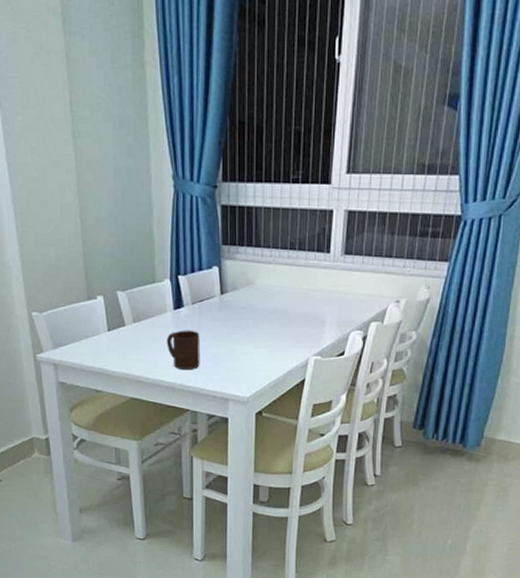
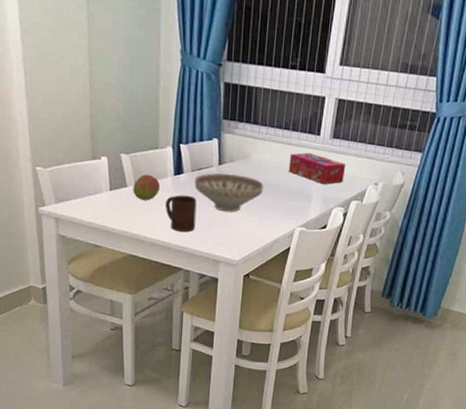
fruit: none [132,311,159,339] -> present [133,174,160,201]
decorative bowl: none [196,303,271,345] -> present [194,173,264,212]
tissue box: none [297,273,362,307] -> present [288,152,346,185]

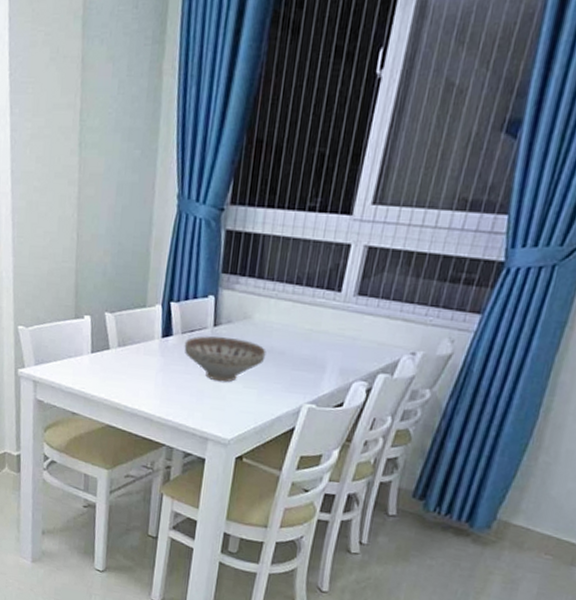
fruit: present [133,174,160,201] -> none [116,336,145,366]
cup: present [165,195,197,232] -> none [149,360,186,403]
tissue box: present [288,152,346,185] -> none [298,313,374,353]

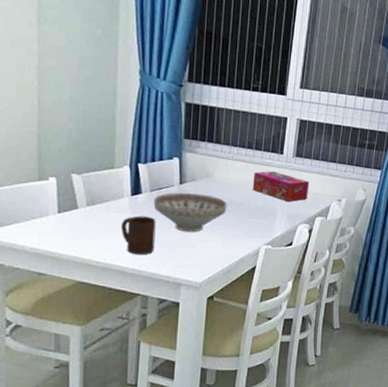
cup: none [149,360,186,403] -> present [120,216,156,255]
tissue box: none [298,313,374,353] -> present [252,171,310,202]

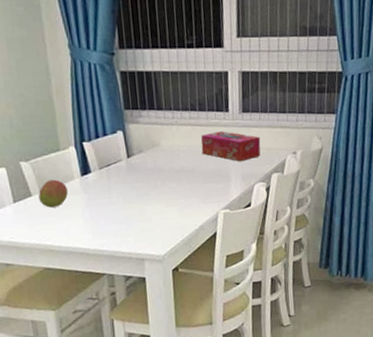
fruit: none [85,195,115,223] -> present [38,179,68,208]
cup: present [120,216,156,255] -> none [76,195,113,235]
decorative bowl: present [153,192,227,232] -> none [104,165,179,206]

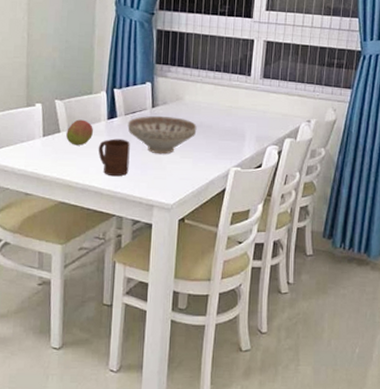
cup: none [76,195,113,235] -> present [98,138,130,177]
decorative bowl: none [104,165,179,206] -> present [127,115,197,155]
tissue box: present [201,131,261,162] -> none [221,93,278,124]

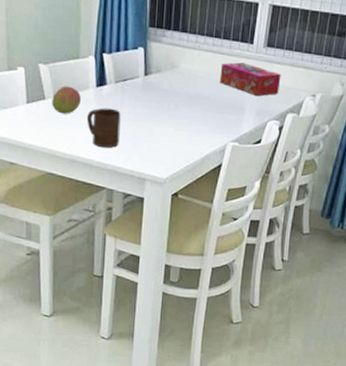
decorative bowl: present [127,115,197,155] -> none [118,84,193,127]
tissue box: none [221,93,278,124] -> present [219,62,281,97]

